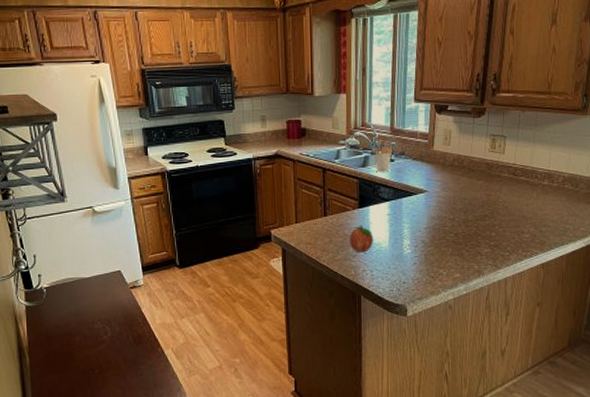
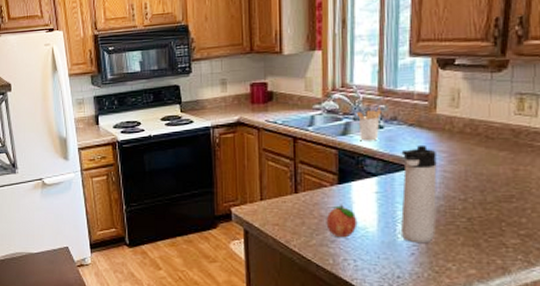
thermos bottle: none [407,175,434,254] -> present [401,144,437,242]

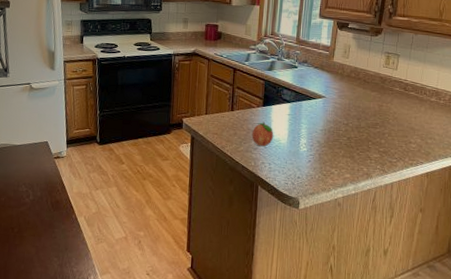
utensil holder: present [356,107,382,141] -> none [280,52,298,77]
thermos bottle: present [401,144,437,242] -> none [303,82,331,153]

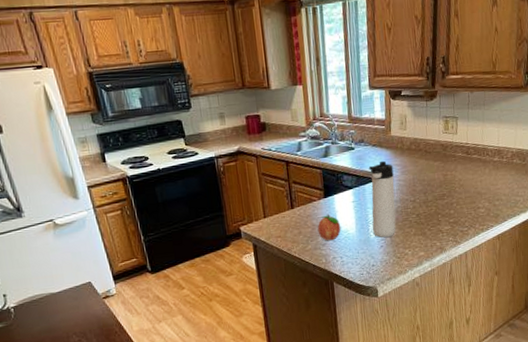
thermos bottle: none [303,82,331,153] -> present [368,160,396,237]

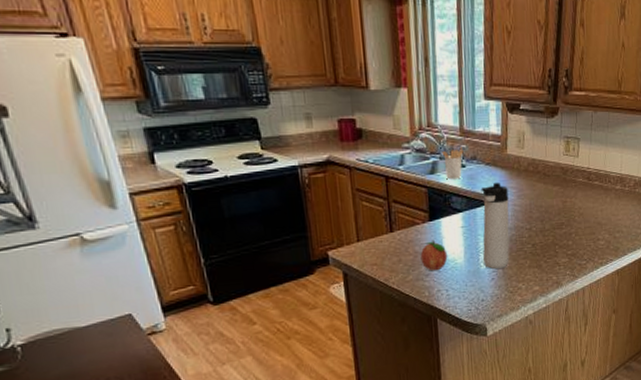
utensil holder: none [333,132,352,161] -> present [442,147,464,180]

